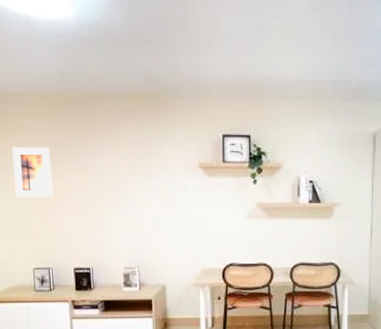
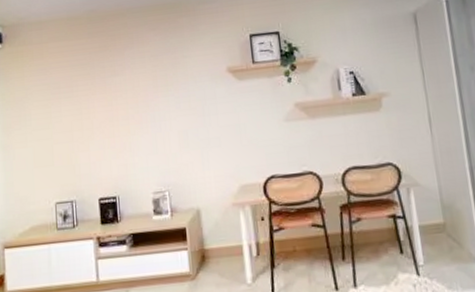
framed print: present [12,147,53,198] -> none [36,70,76,126]

